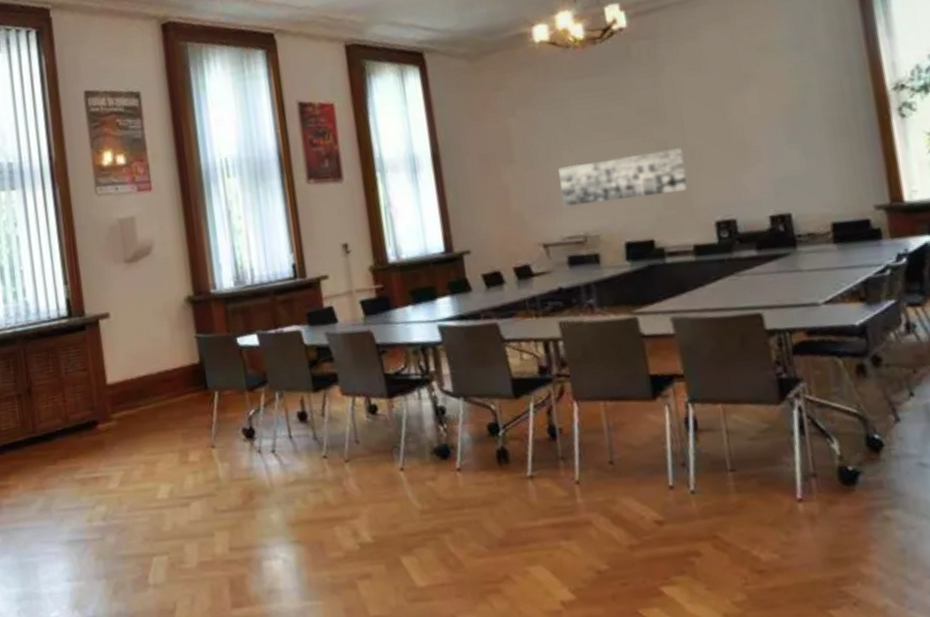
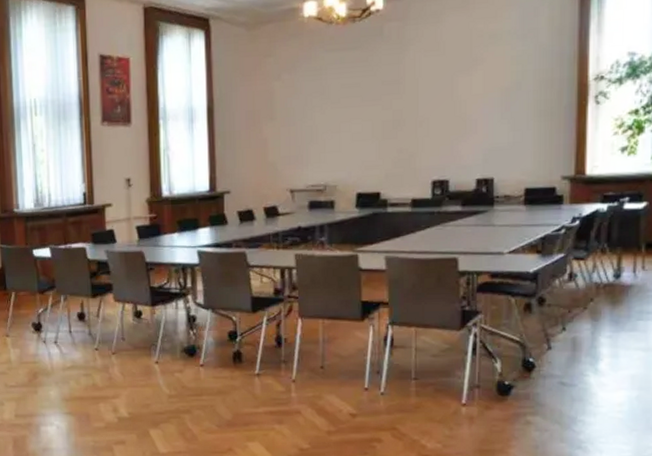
wall art: present [558,148,688,207] -> none [309,117,415,160]

